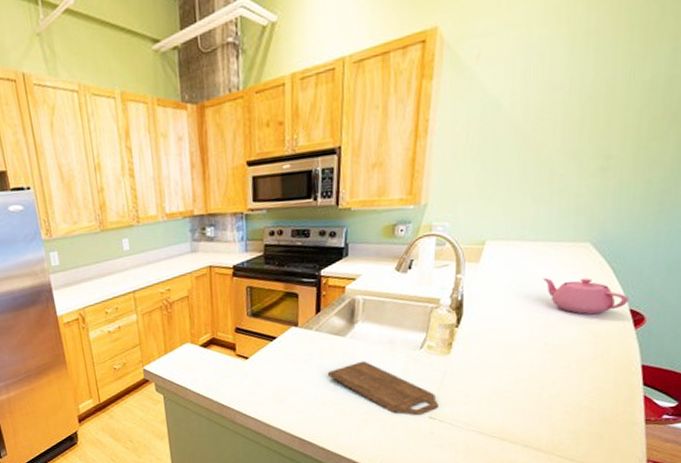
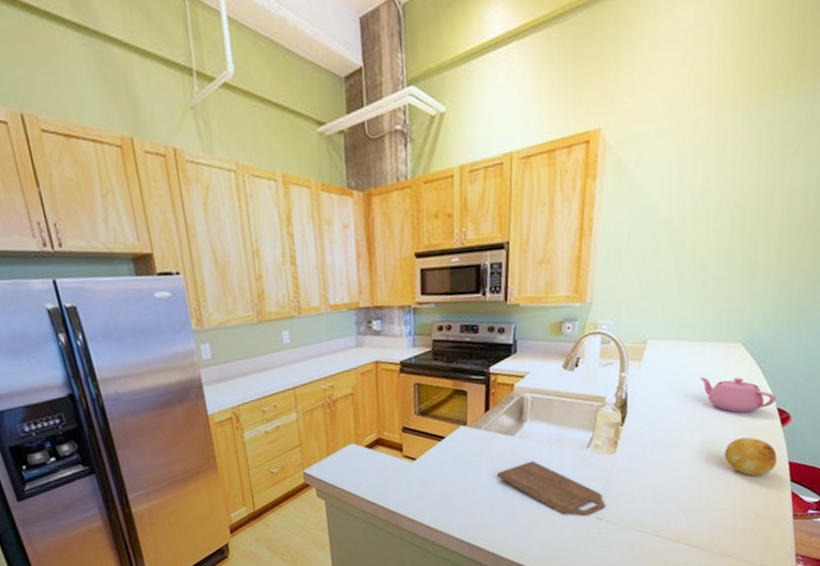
fruit: none [568,339,628,380] -> present [724,437,777,477]

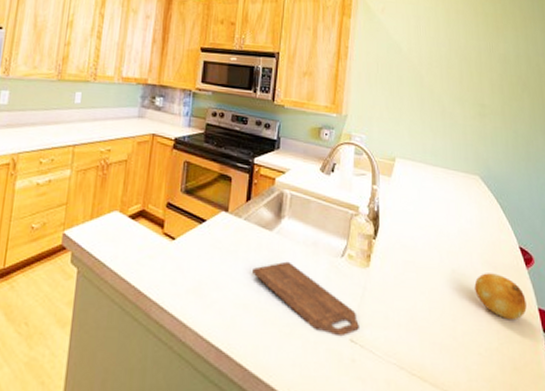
teapot: present [700,376,777,413] -> none [445,202,518,247]

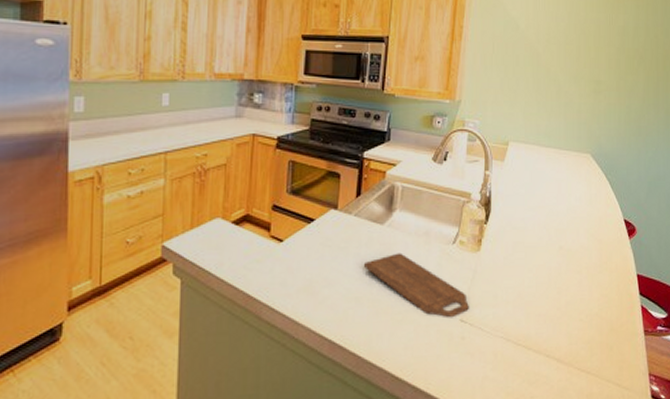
fruit: present [474,273,527,321] -> none [580,246,626,288]

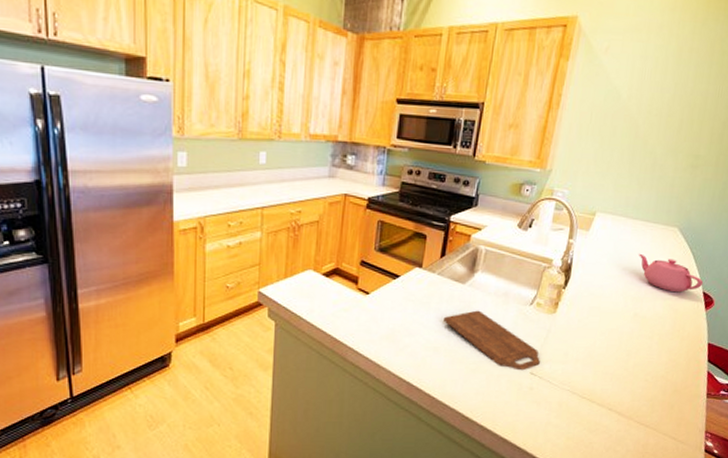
teapot: none [556,182,623,222] -> present [639,253,704,293]

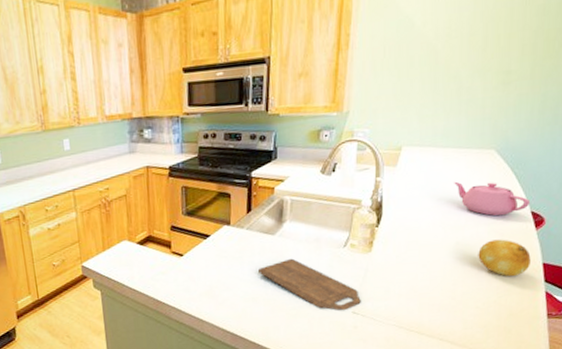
fruit: none [652,315,699,354] -> present [478,239,531,277]

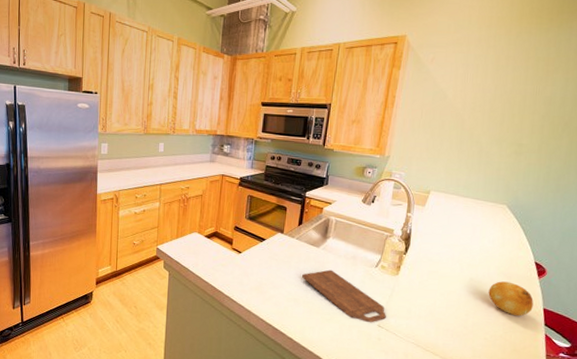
teapot: present [454,181,531,216] -> none [471,226,535,262]

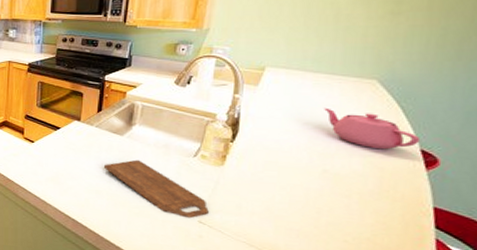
teapot: none [471,226,535,262] -> present [324,107,421,150]
fruit: present [488,281,533,317] -> none [349,173,418,216]

